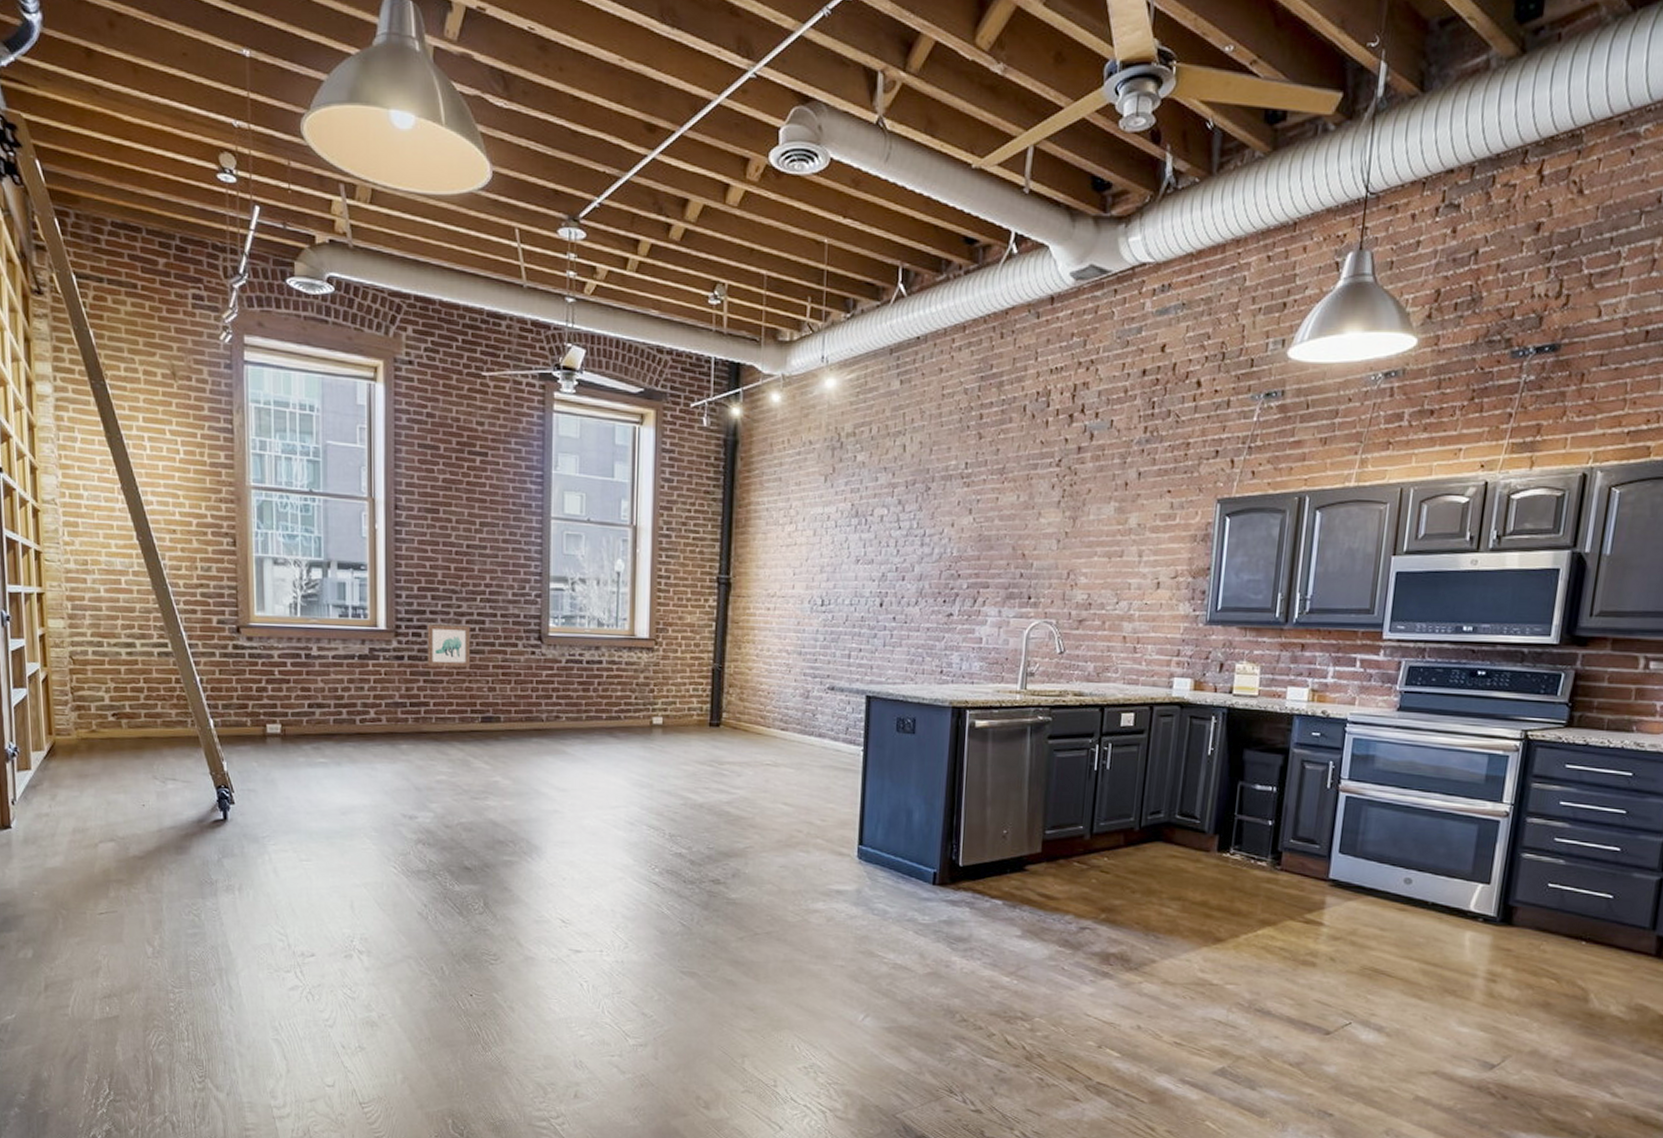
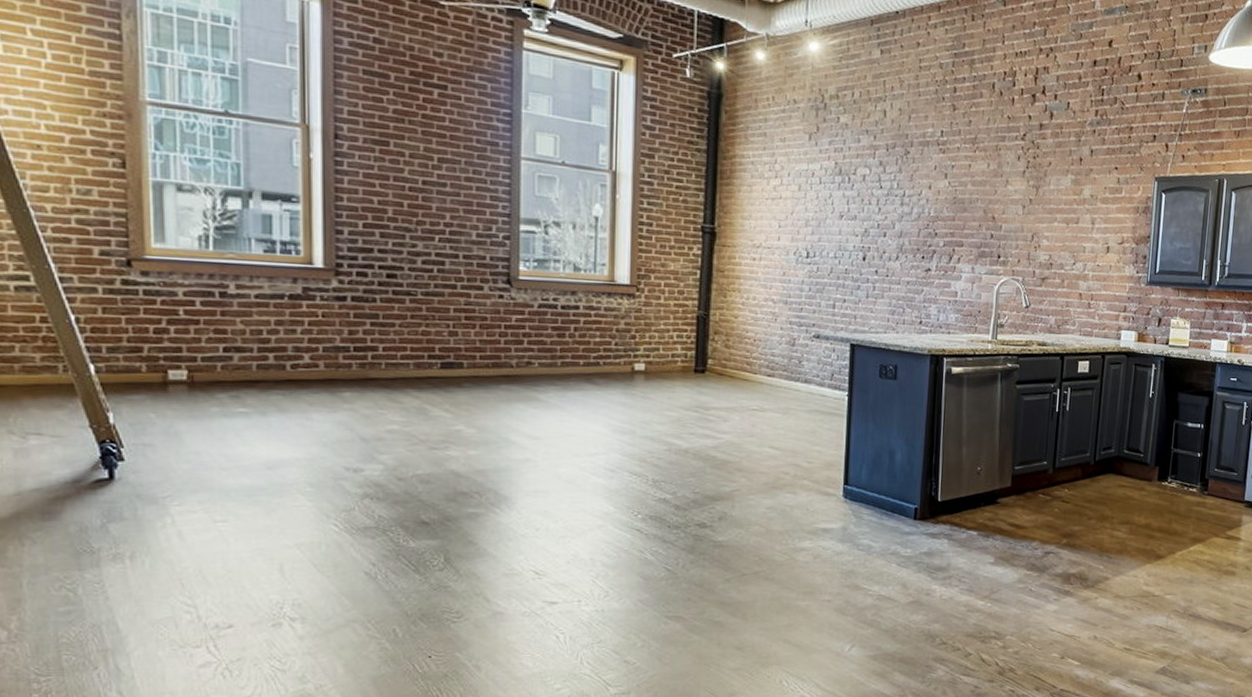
wall art: present [427,624,471,668] -> none [375,263,428,311]

